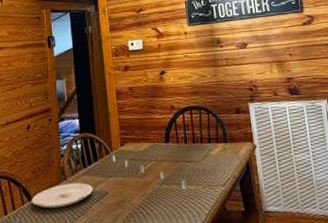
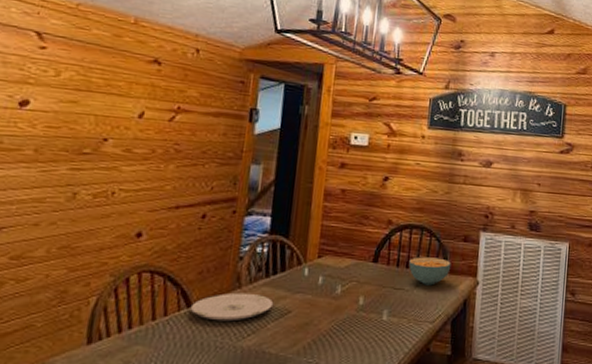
cereal bowl: none [194,130,230,155] -> present [409,257,451,286]

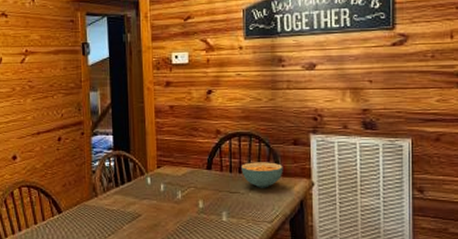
plate: present [190,293,274,321] -> none [61,200,126,224]

